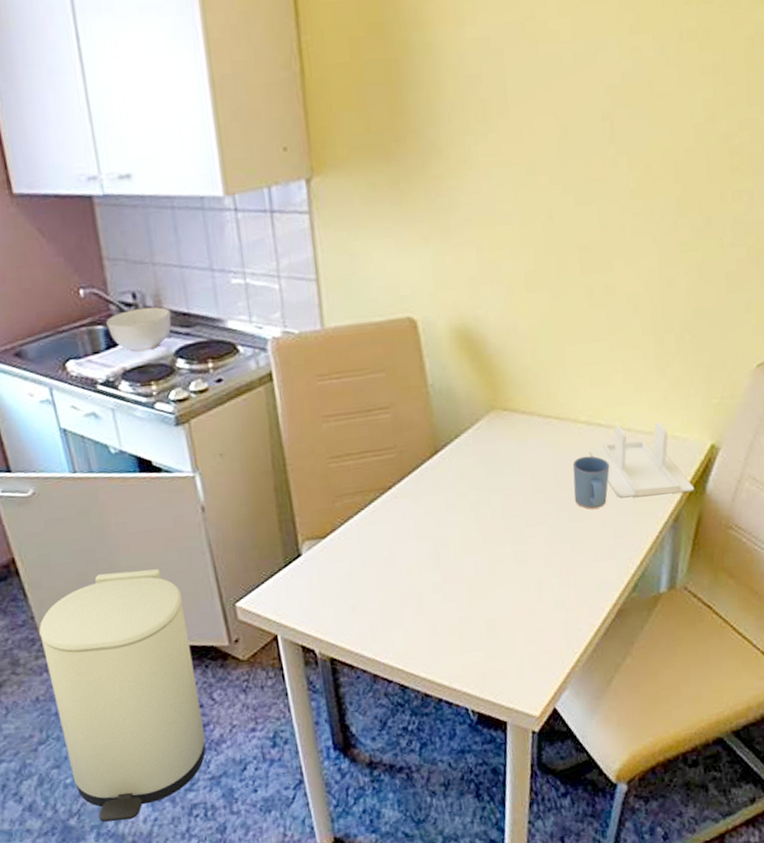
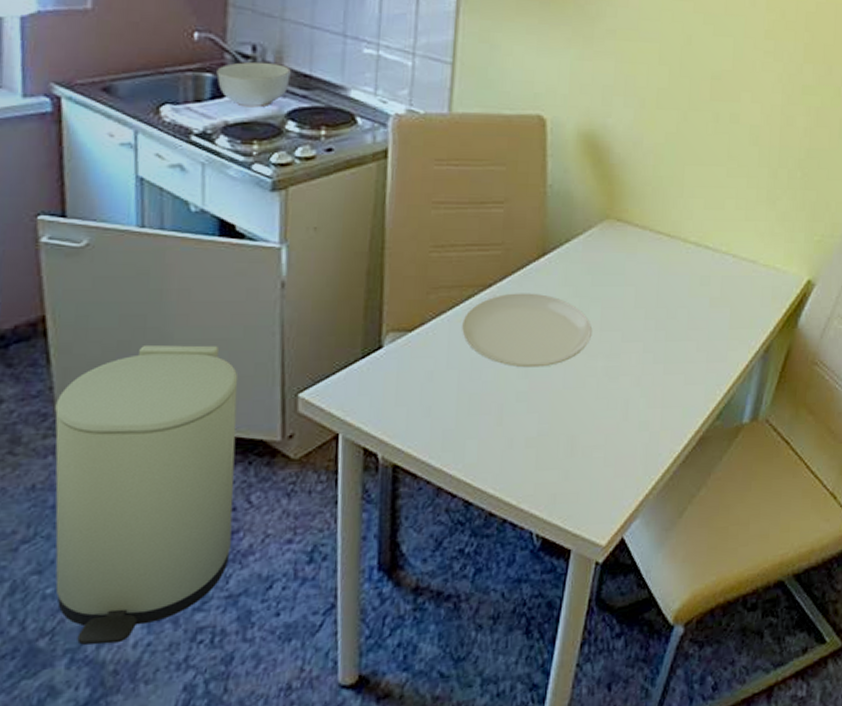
plate: none [370,490,495,561] -> present [462,293,592,368]
mug: present [572,456,610,509] -> none [673,277,711,330]
napkin holder: present [589,421,695,498] -> none [694,249,788,325]

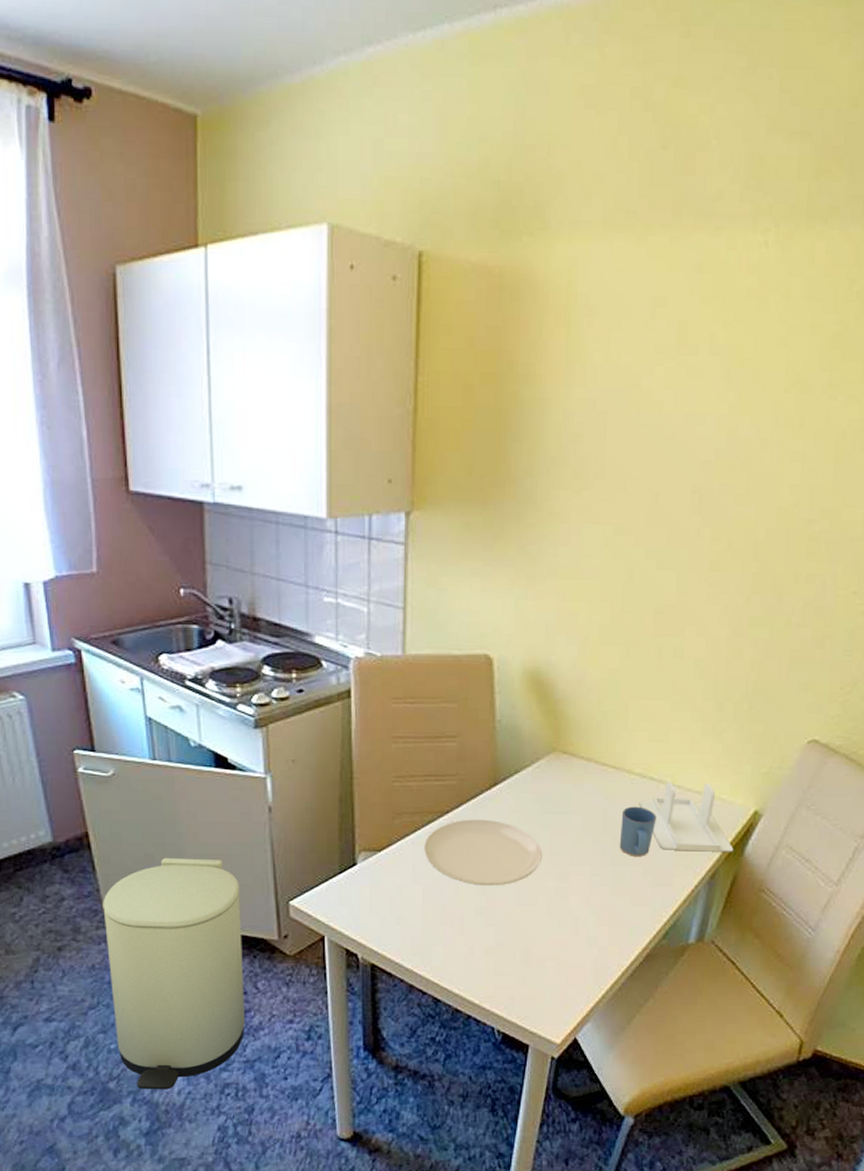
bowl: present [216,61,291,108] -> none [201,613,263,655]
mug: none [673,277,711,330] -> present [619,806,657,856]
napkin holder: none [694,249,788,325] -> present [639,781,734,853]

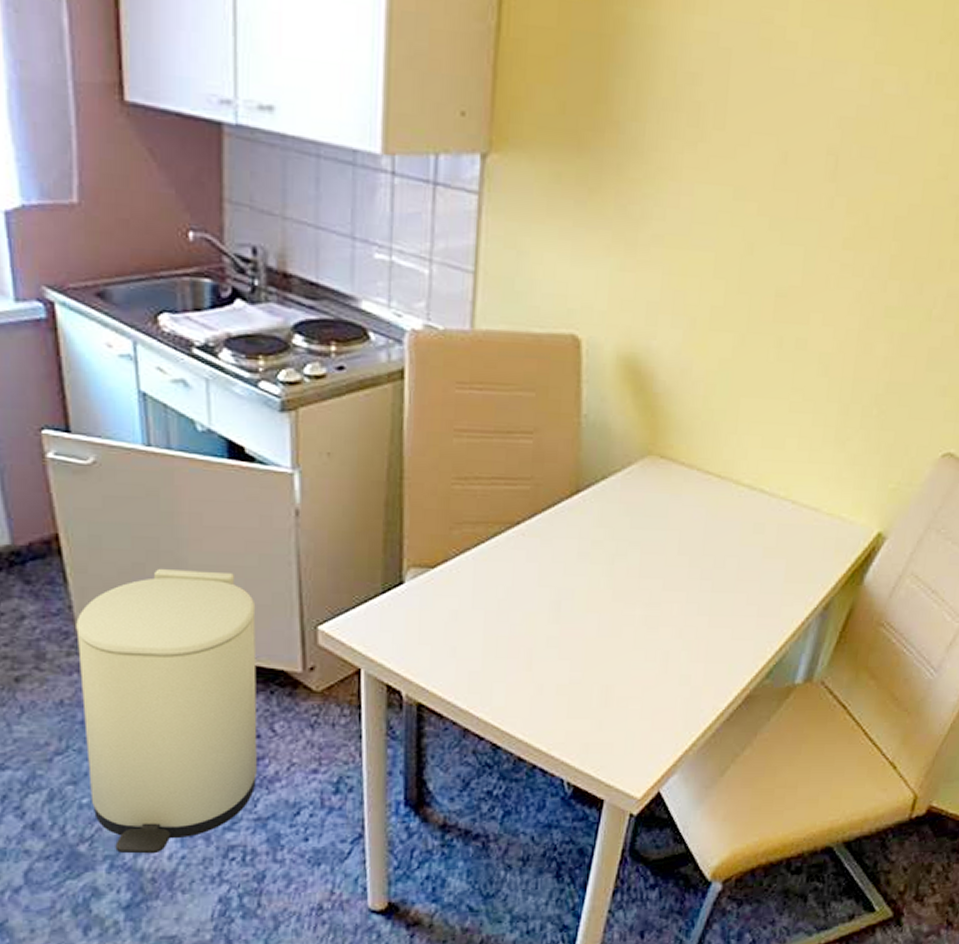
plate: present [424,819,542,886] -> none [488,532,630,613]
mug: present [619,806,657,856] -> none [720,523,766,582]
napkin holder: present [639,781,734,853] -> none [746,494,852,581]

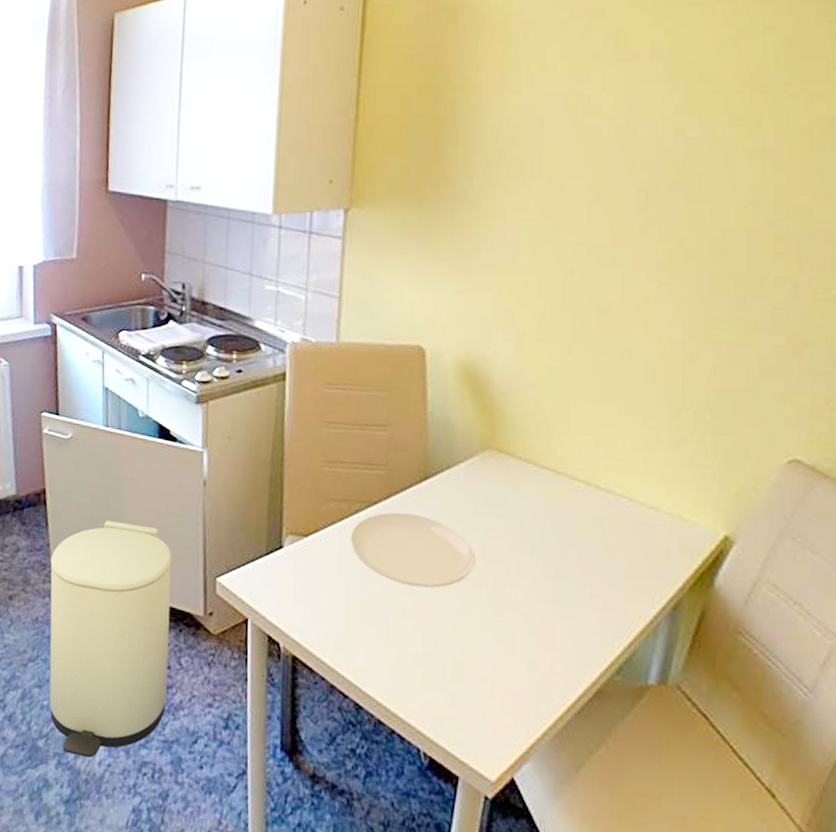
plate: none [488,532,630,613] -> present [351,512,475,588]

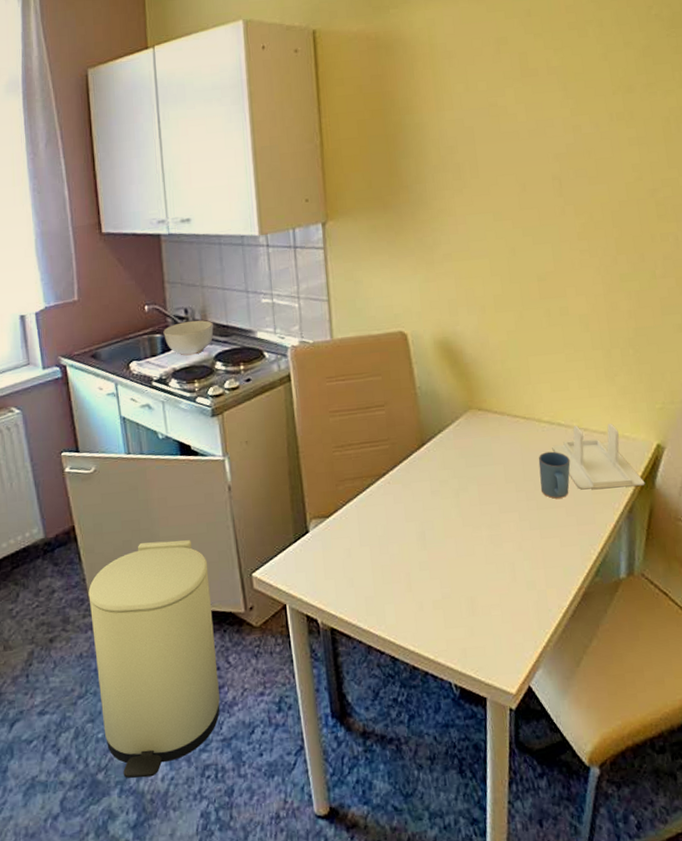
bowl: none [157,297,210,335] -> present [163,319,214,356]
plate: present [351,512,475,588] -> none [367,477,473,541]
mug: none [562,516,605,574] -> present [538,451,571,499]
napkin holder: none [584,491,701,582] -> present [552,423,645,490]

